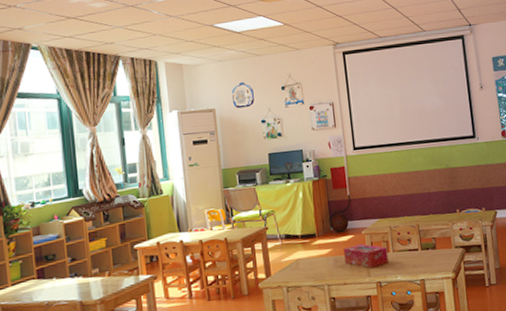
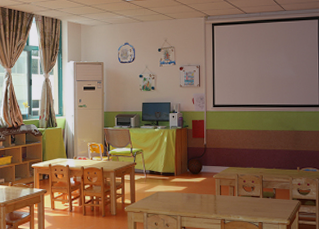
tissue box: present [343,243,389,269] -> none [196,185,233,207]

